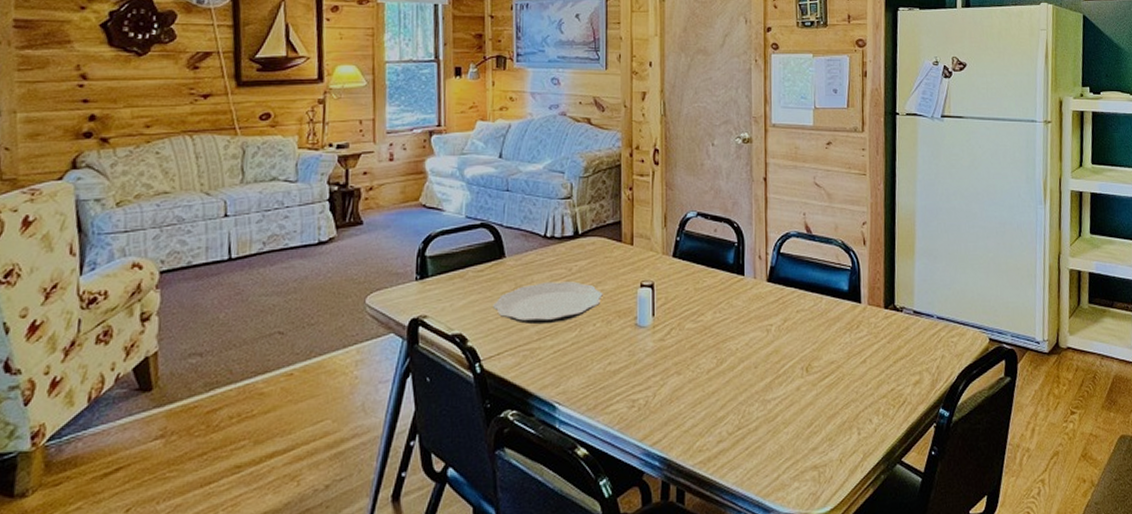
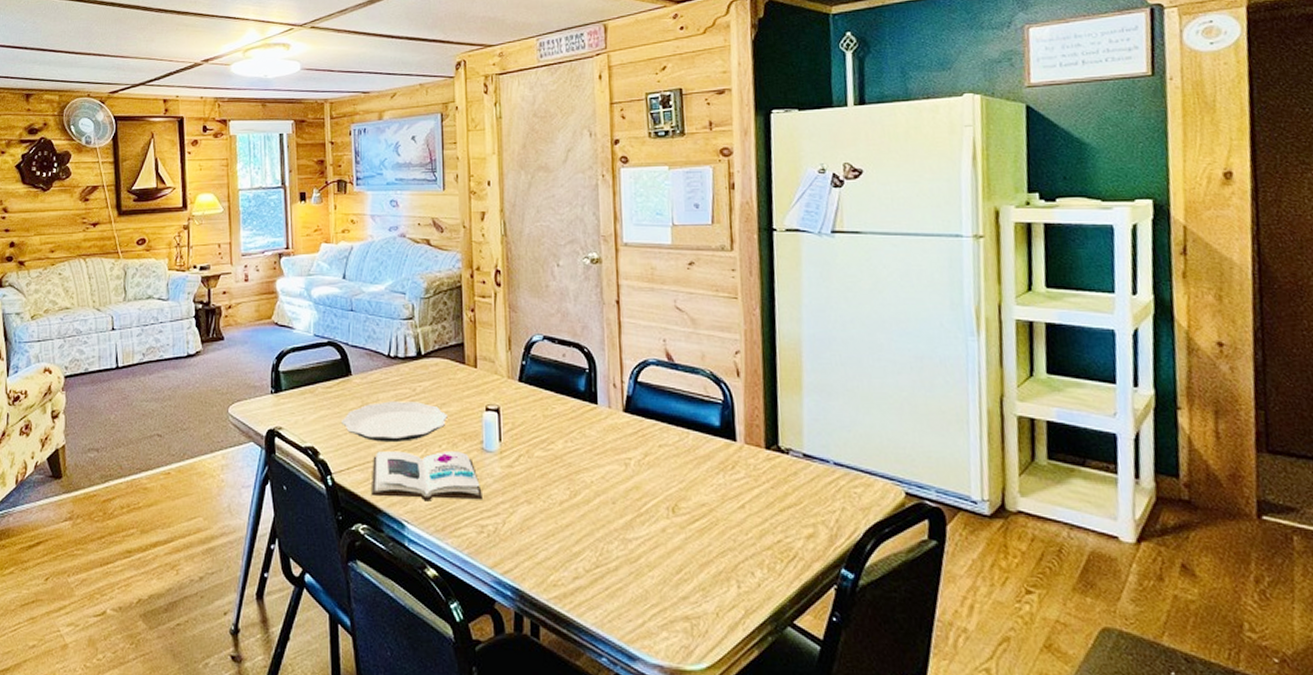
book: none [523,328,634,381] -> present [372,450,482,502]

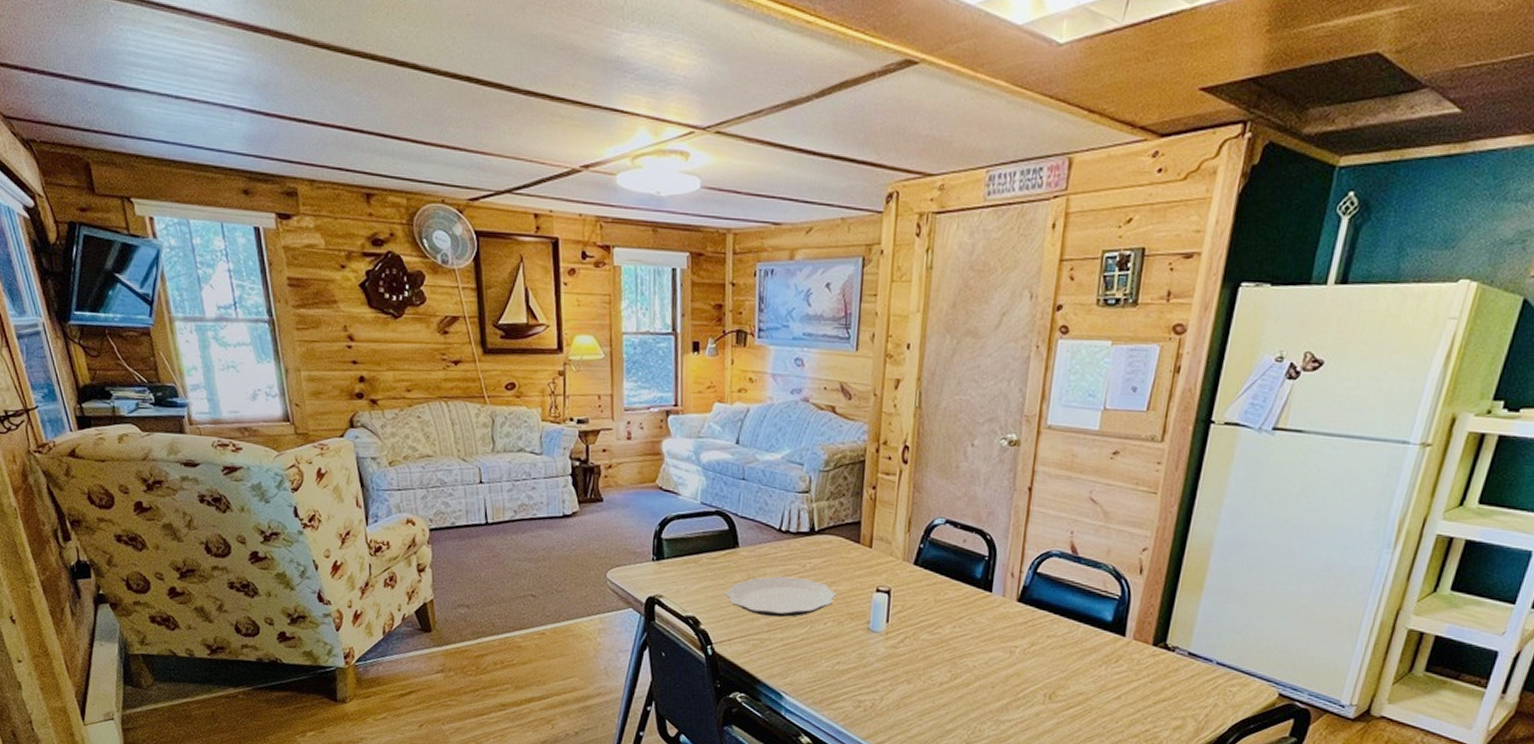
book: present [372,450,482,502] -> none [752,625,863,677]

